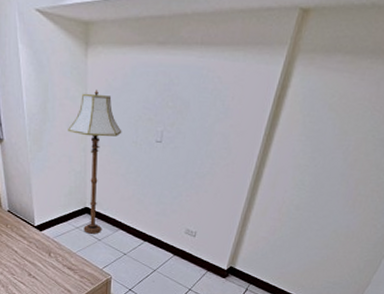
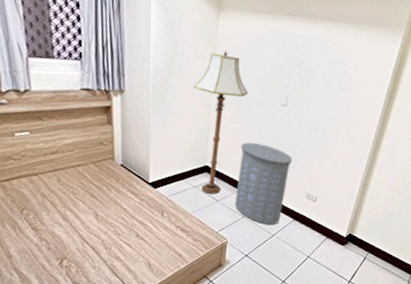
laundry hamper: none [116,182,171,260] -> present [234,142,293,225]

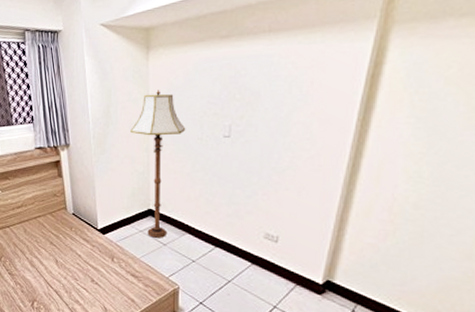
laundry hamper: present [234,142,293,225] -> none [183,181,244,269]

